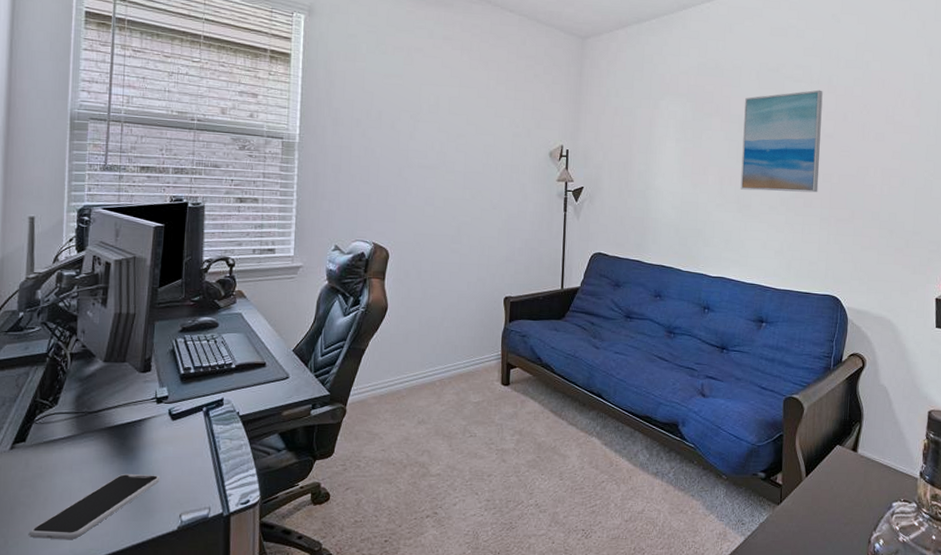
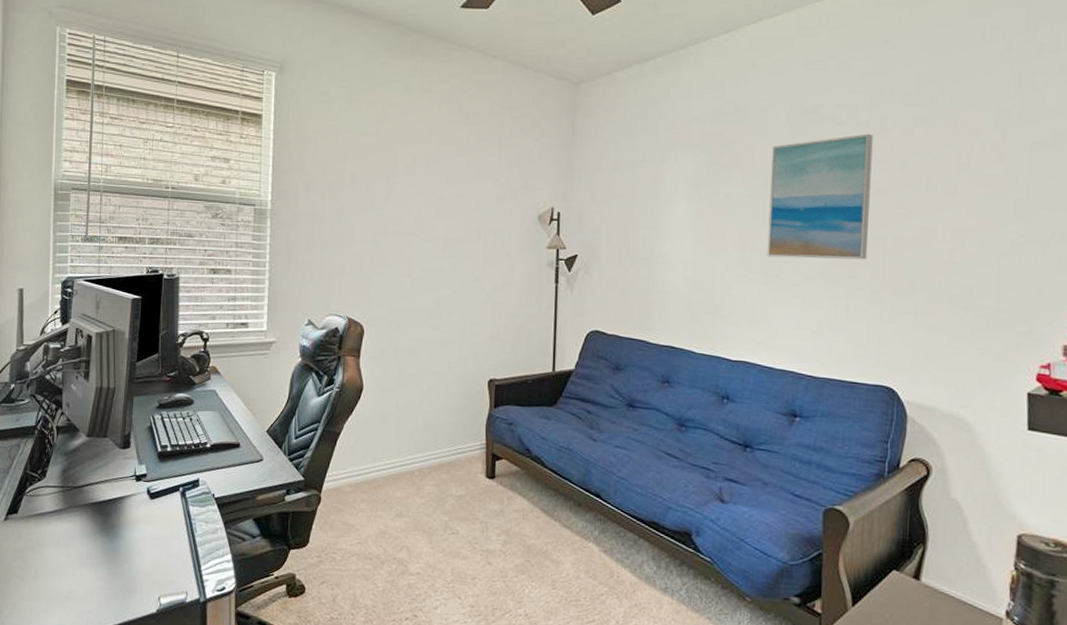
smartphone: present [28,473,160,540] -> none [21,551,140,615]

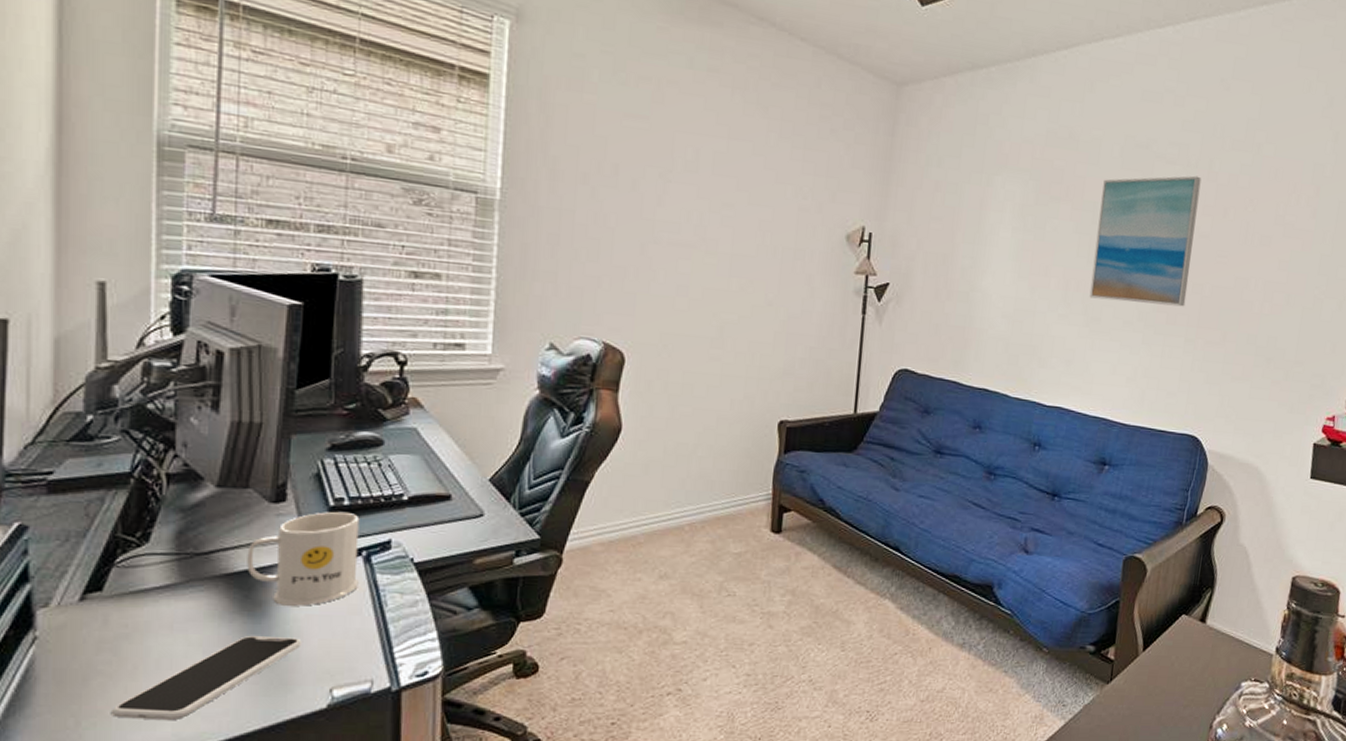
smartphone: none [21,551,140,615] -> present [110,635,302,721]
mug: none [105,456,178,530] -> present [247,511,360,606]

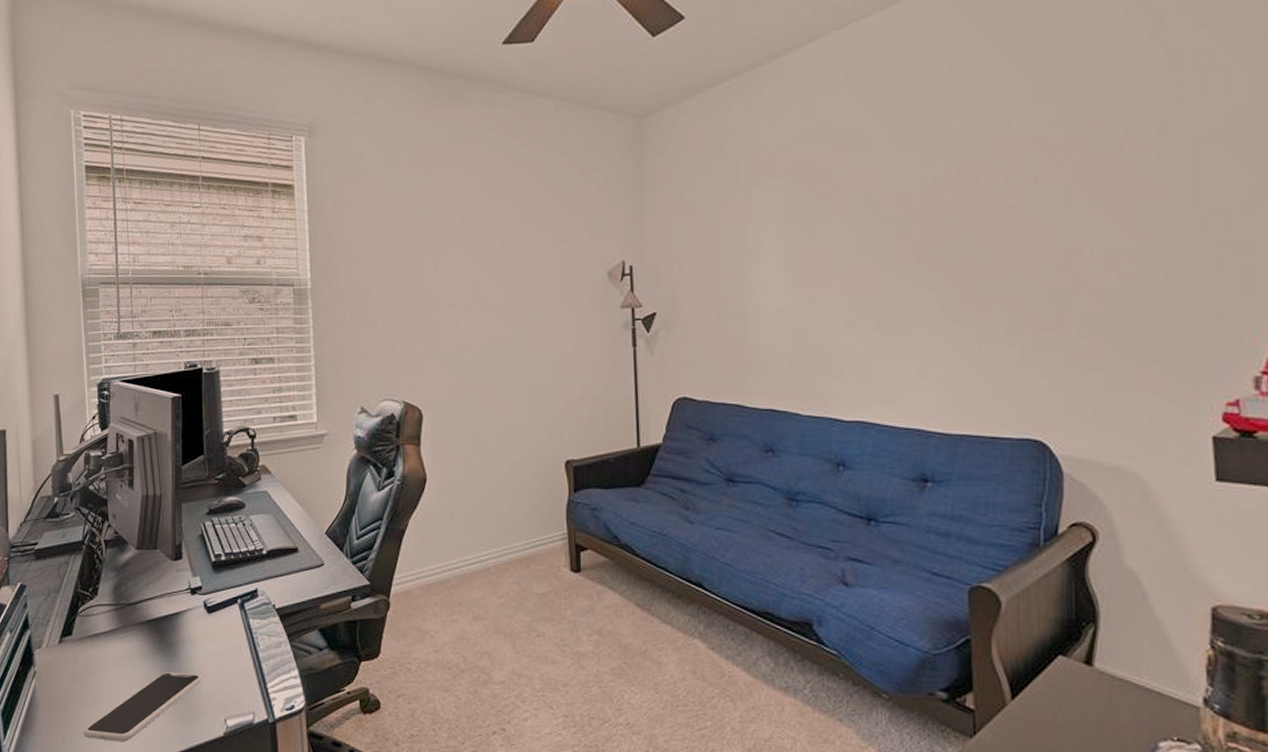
mug: present [247,511,360,606] -> none [160,565,237,647]
wall art: present [1089,175,1202,307] -> none [876,143,1001,298]

